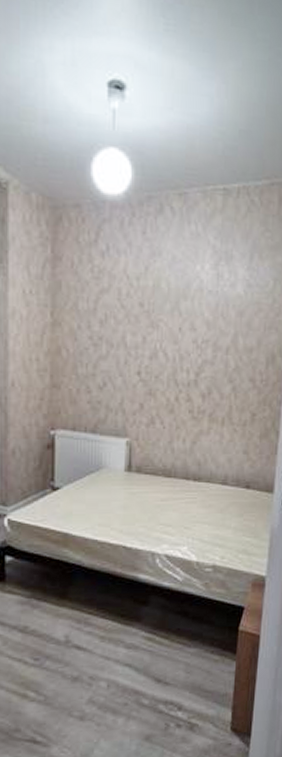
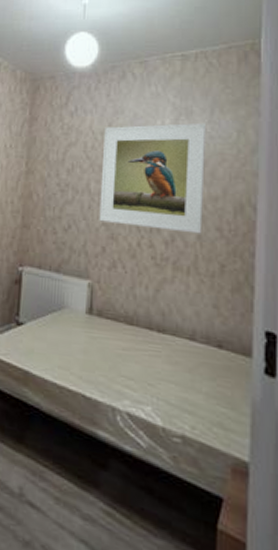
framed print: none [136,269,246,385] -> present [99,122,207,234]

